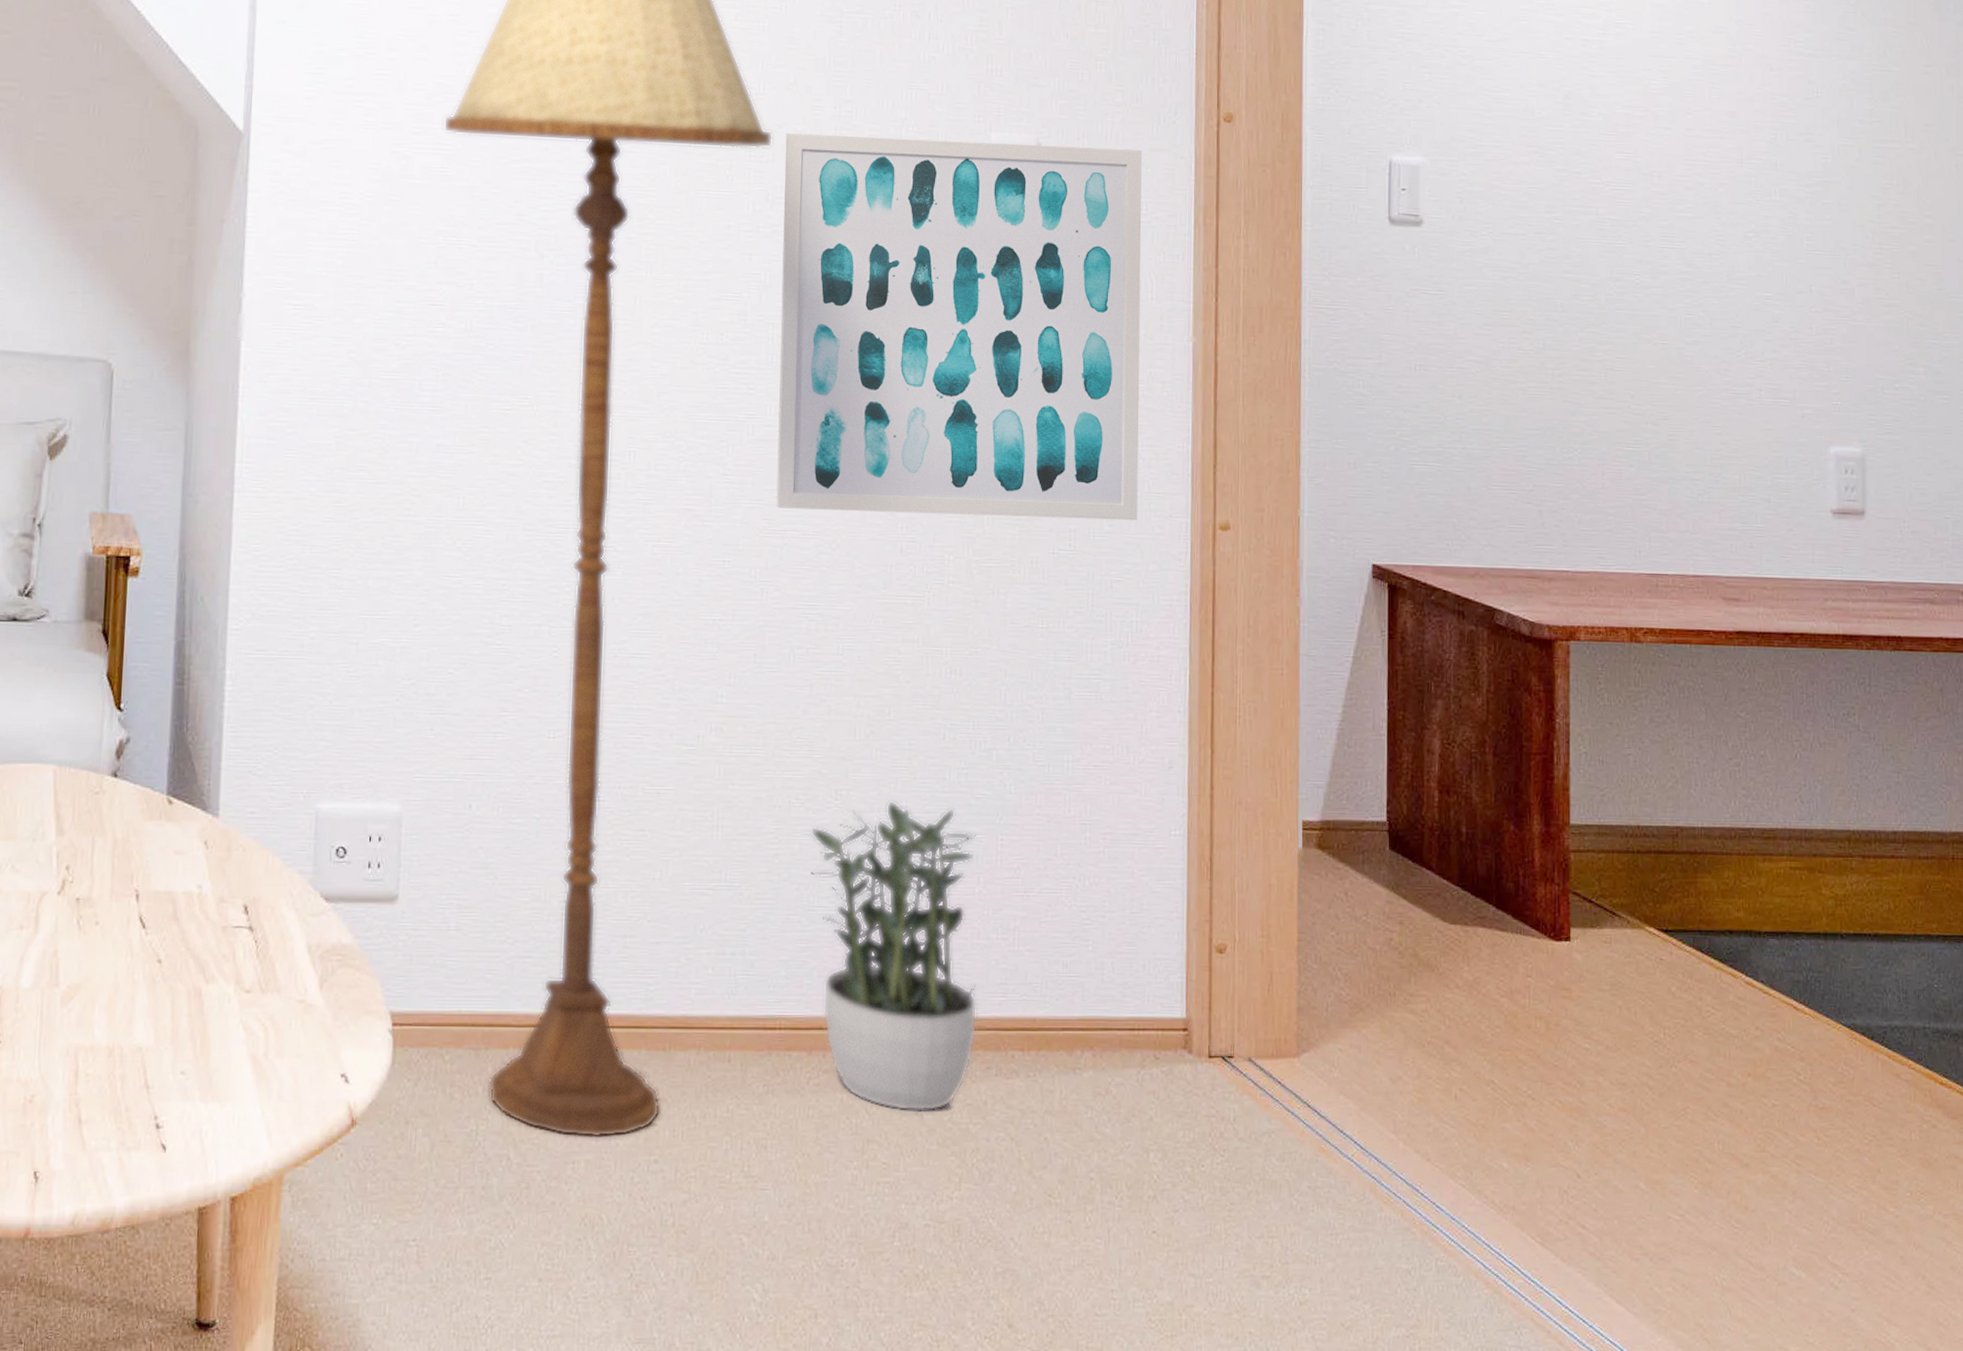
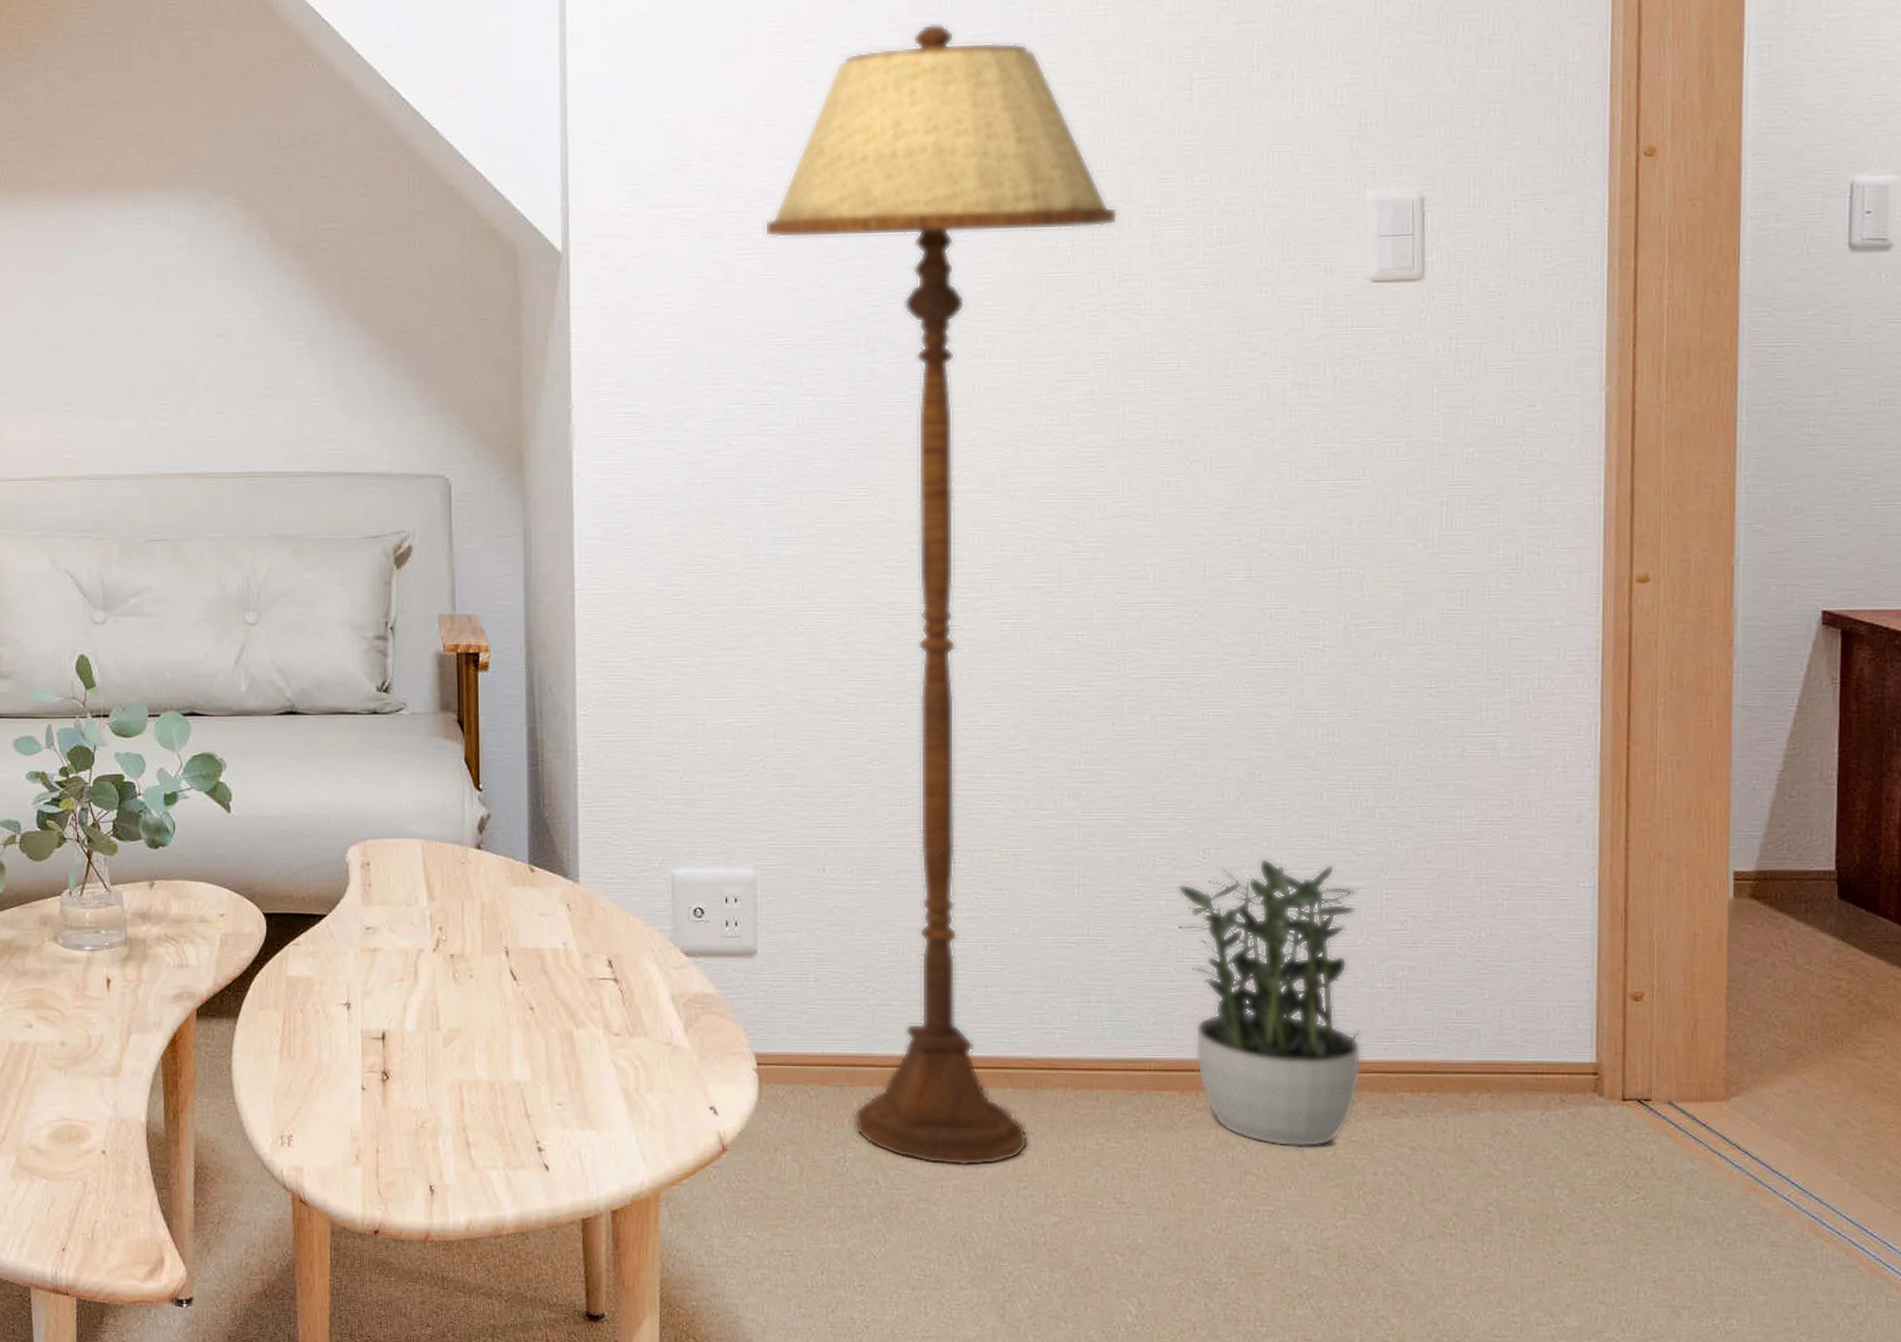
wall art: present [776,133,1142,521] -> none [1131,195,1545,581]

